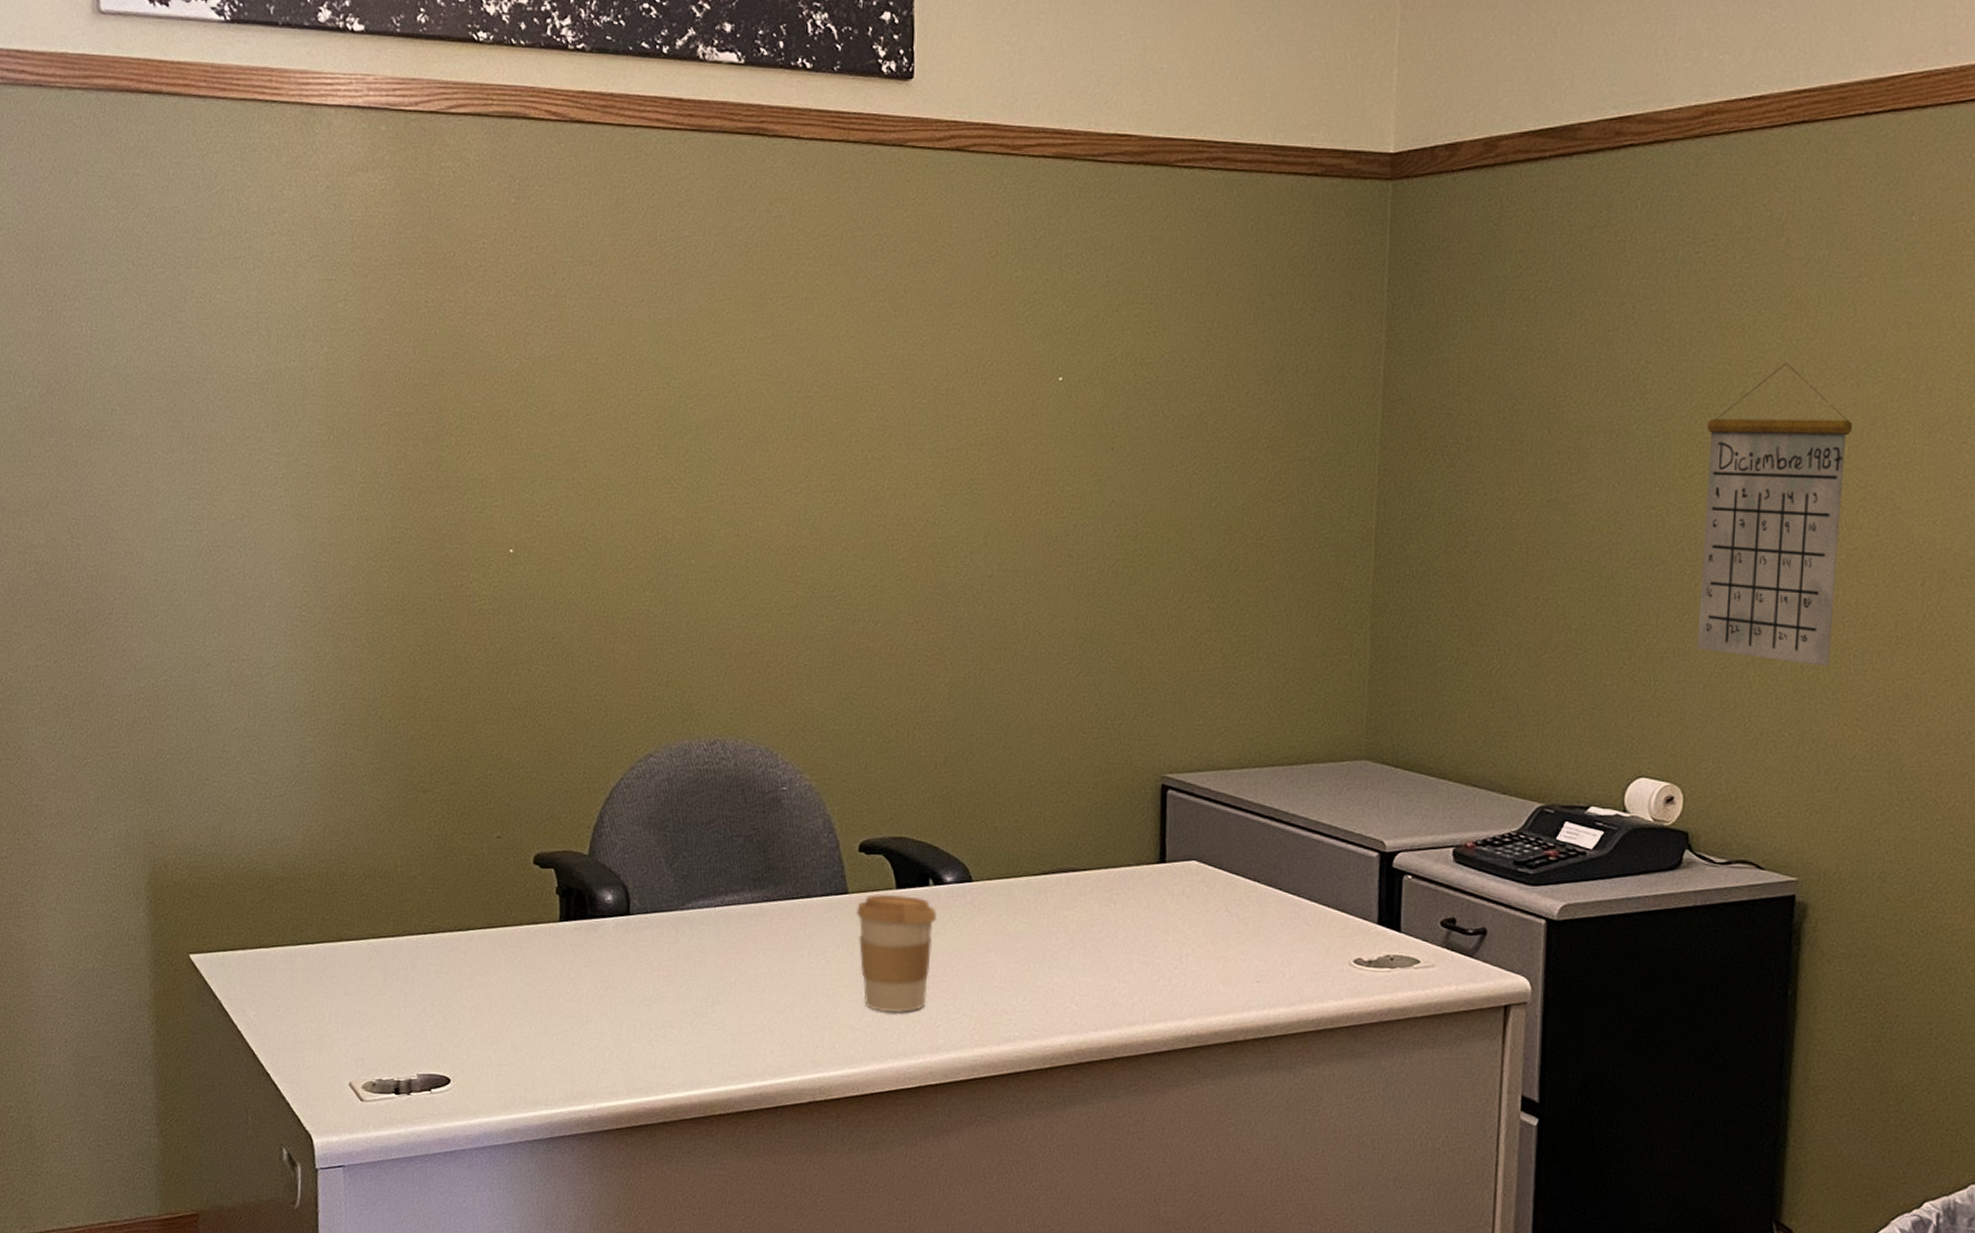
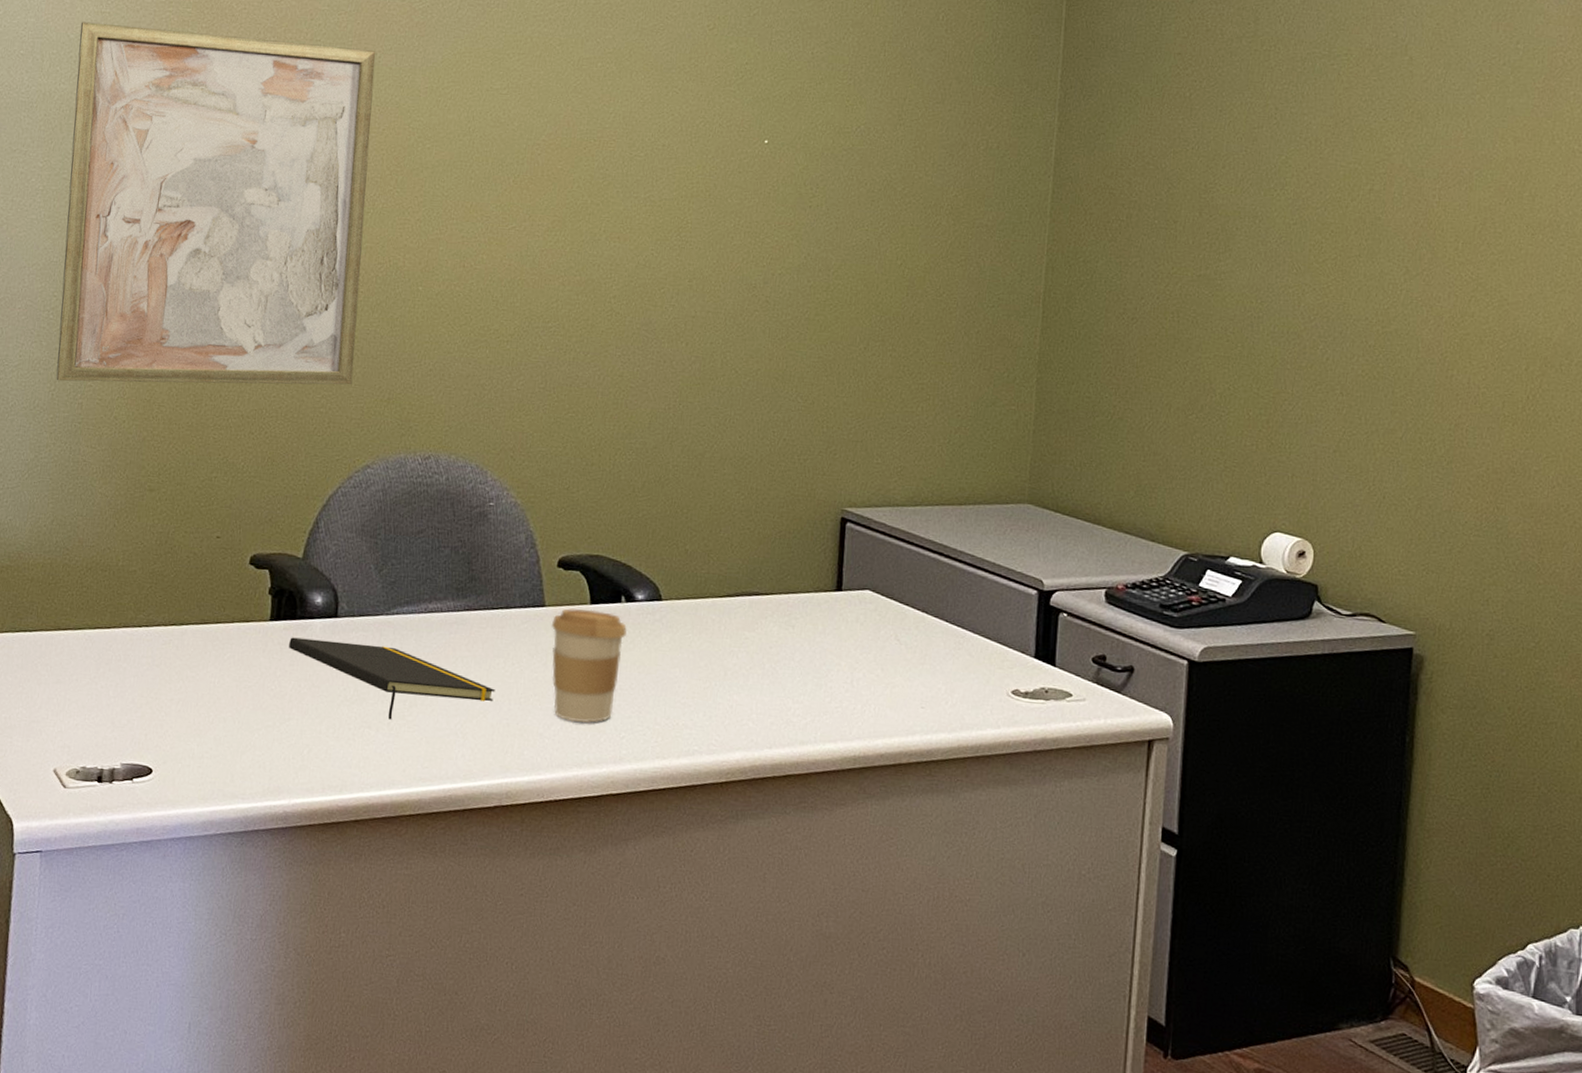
wall art: none [306,291,628,682] -> present [56,22,376,385]
notepad: none [581,937,801,1018] -> present [289,637,496,720]
calendar: present [1697,363,1853,666] -> none [1327,165,1466,439]

